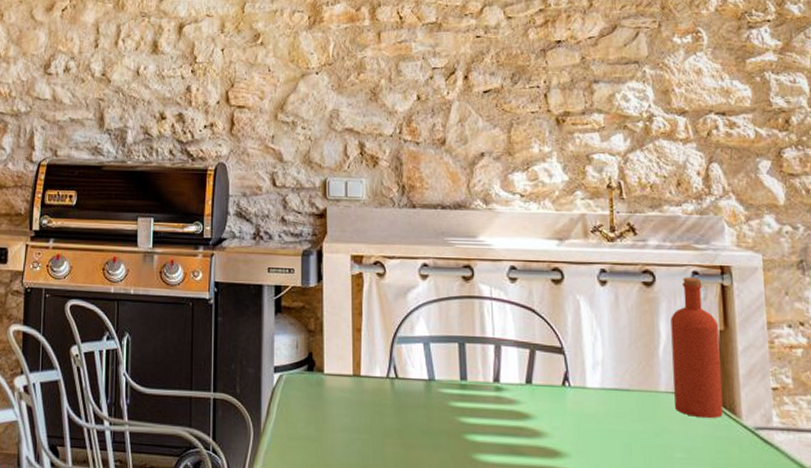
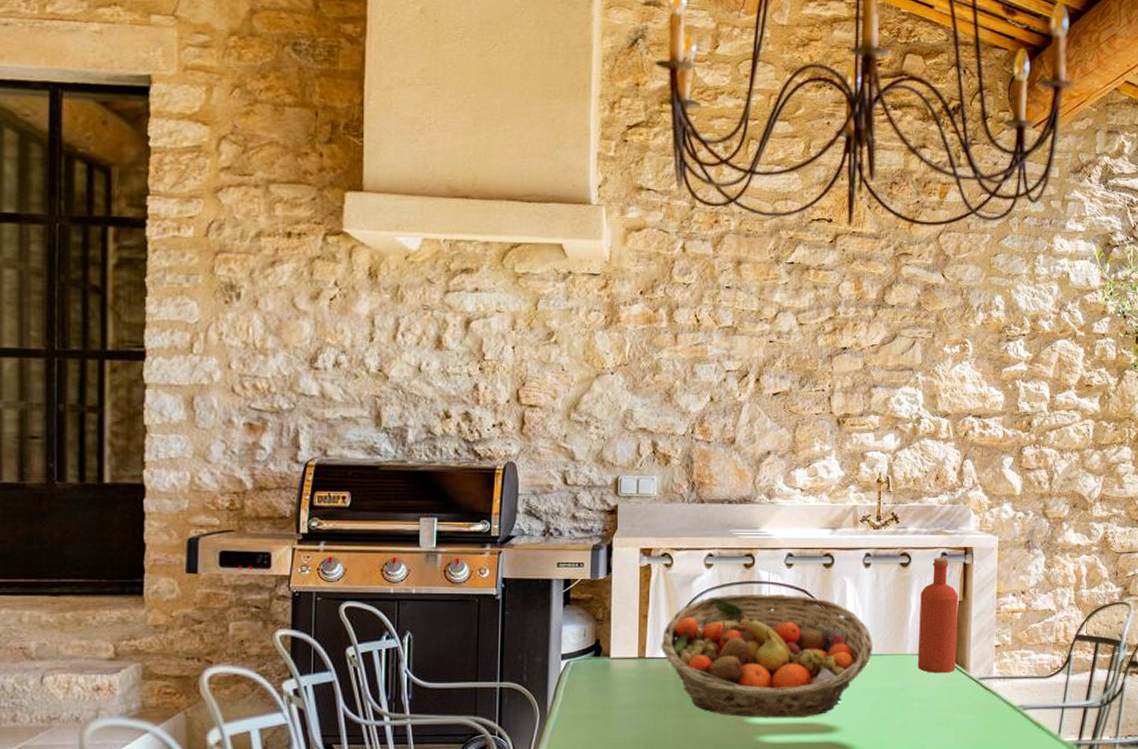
fruit basket: none [377,310,618,459] -> present [661,593,873,718]

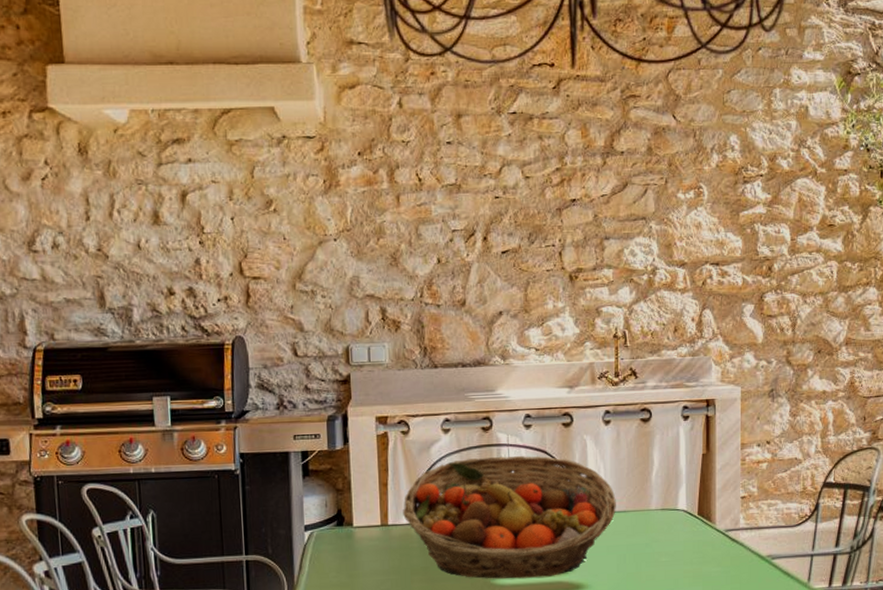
bottle: present [917,558,958,674] -> none [662,411,701,528]

